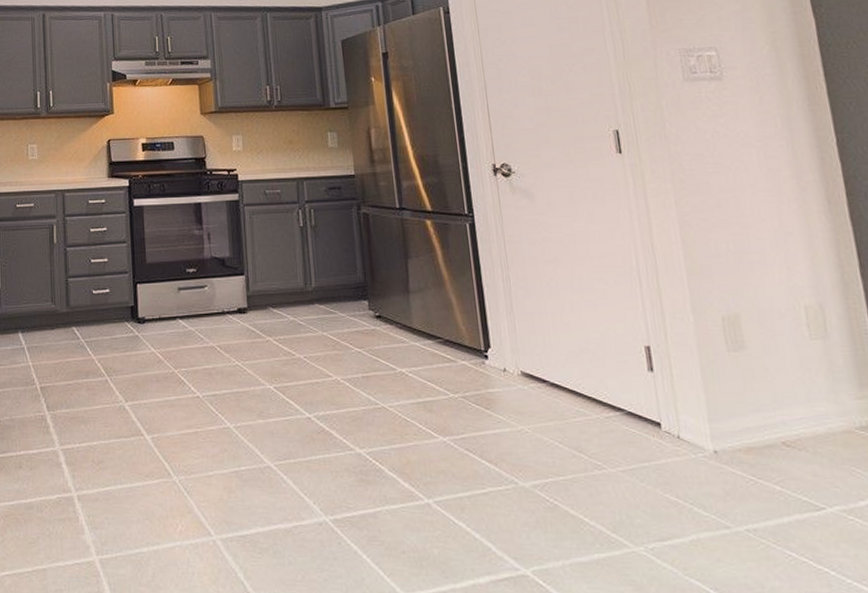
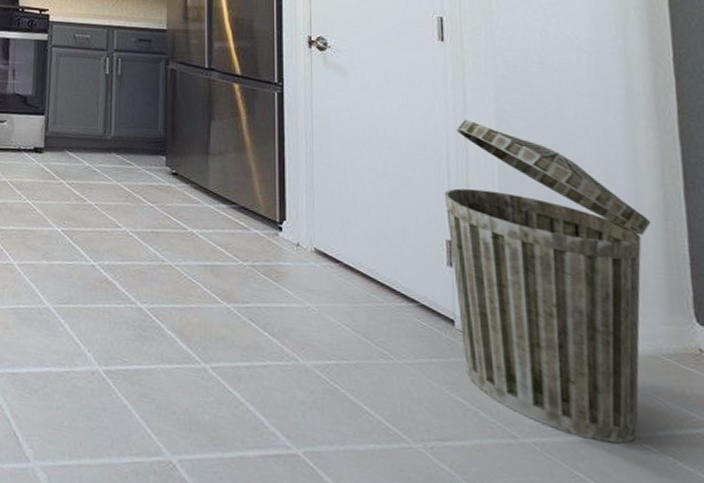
trash can: none [637,227,842,519] -> present [444,120,651,444]

